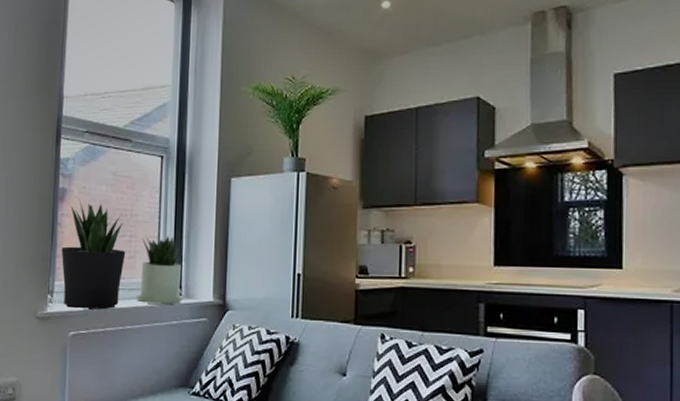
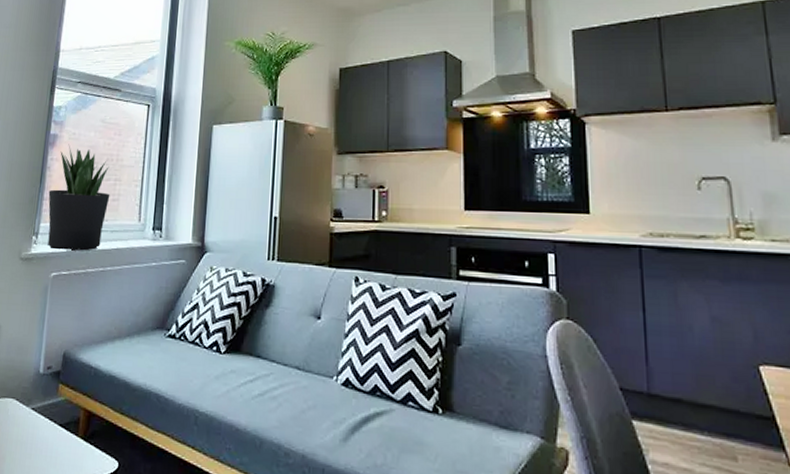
planter: present [136,235,184,305] -> none [117,179,164,247]

